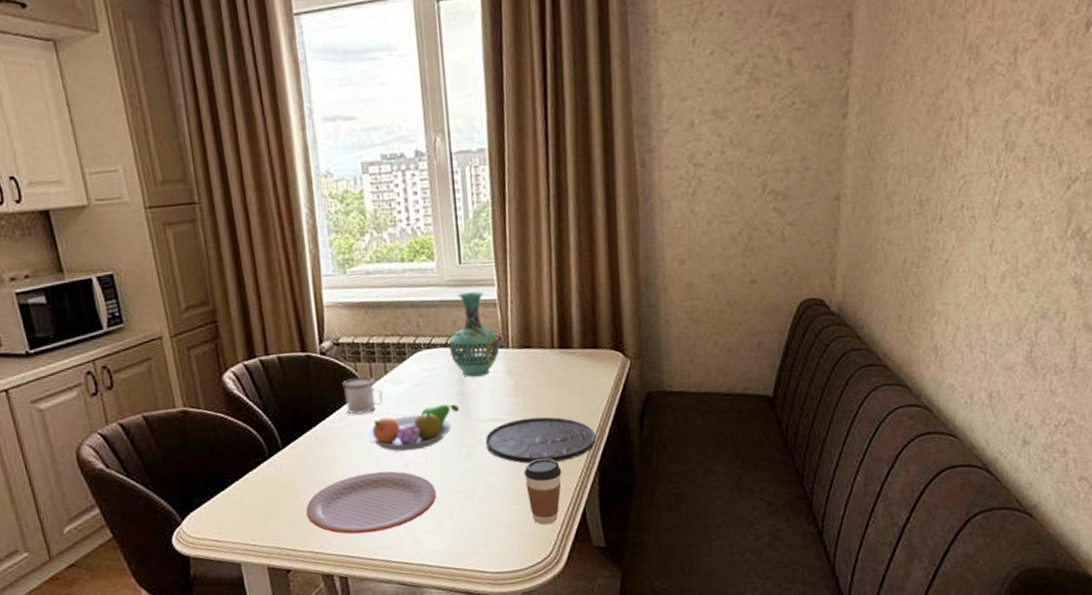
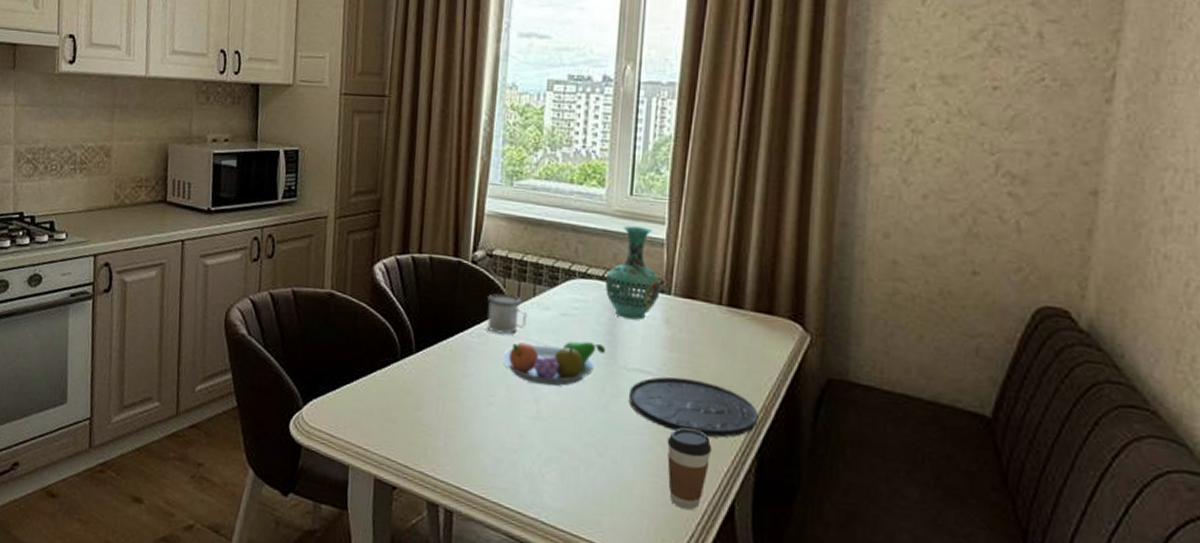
plate: present [306,471,437,535] -> none [425,399,565,469]

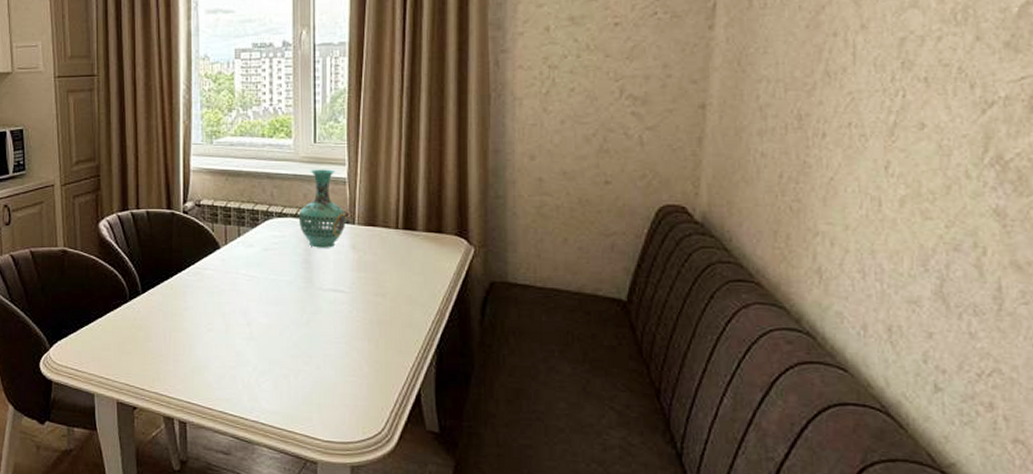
mug: present [487,293,528,336] -> none [200,236,235,272]
fruit bowl: present [503,340,605,387] -> none [217,270,303,311]
plate: present [629,376,757,438] -> none [327,292,434,339]
coffee cup: present [667,428,712,511] -> none [361,334,399,401]

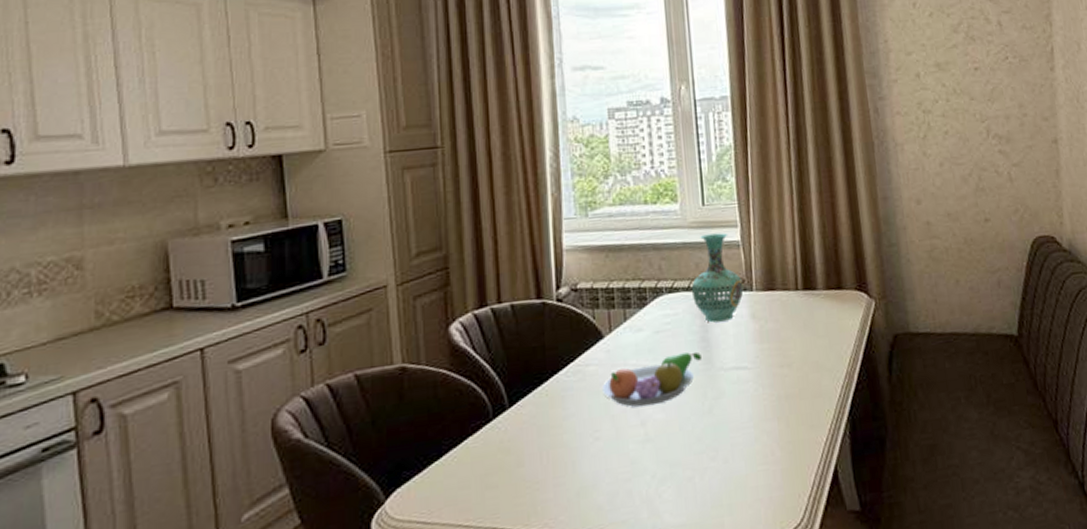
fruit bowl: none [217,270,303,311] -> present [603,351,701,407]

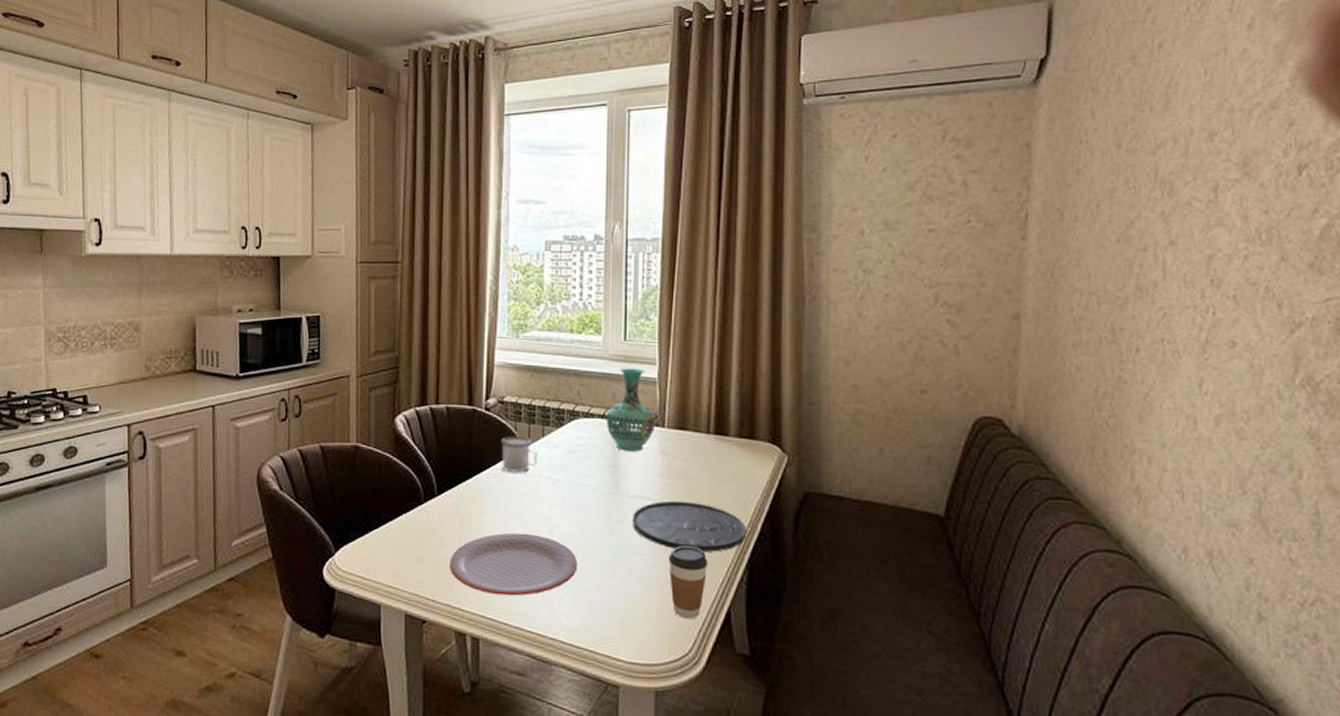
plate: none [530,430,677,508] -> present [450,532,577,596]
mug: none [578,324,622,368] -> present [501,435,539,474]
fruit bowl: present [603,351,701,407] -> none [518,474,609,517]
plate: none [730,363,844,416] -> present [633,500,746,552]
coffee cup: none [770,409,811,488] -> present [668,546,708,620]

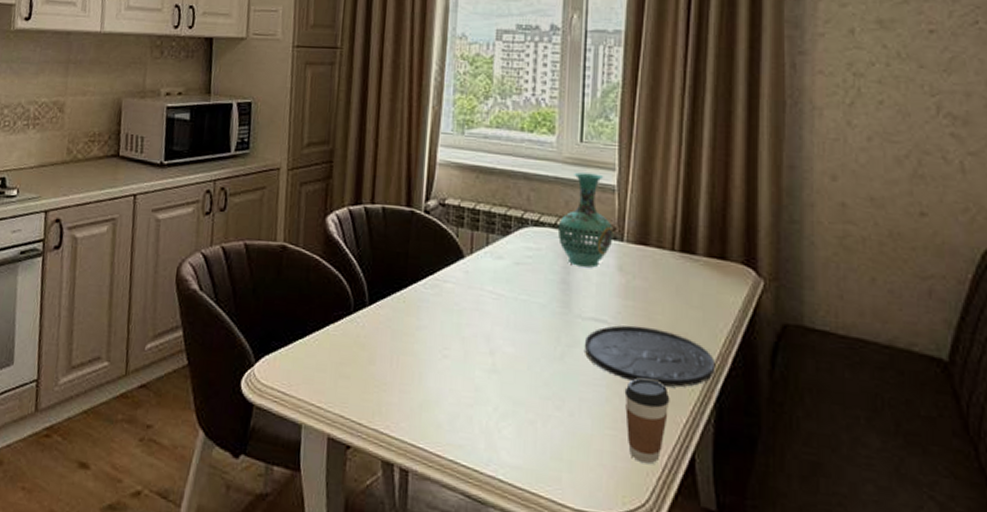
plate: present [450,532,577,596] -> none [379,352,521,425]
mug: present [501,435,539,474] -> none [440,243,482,286]

